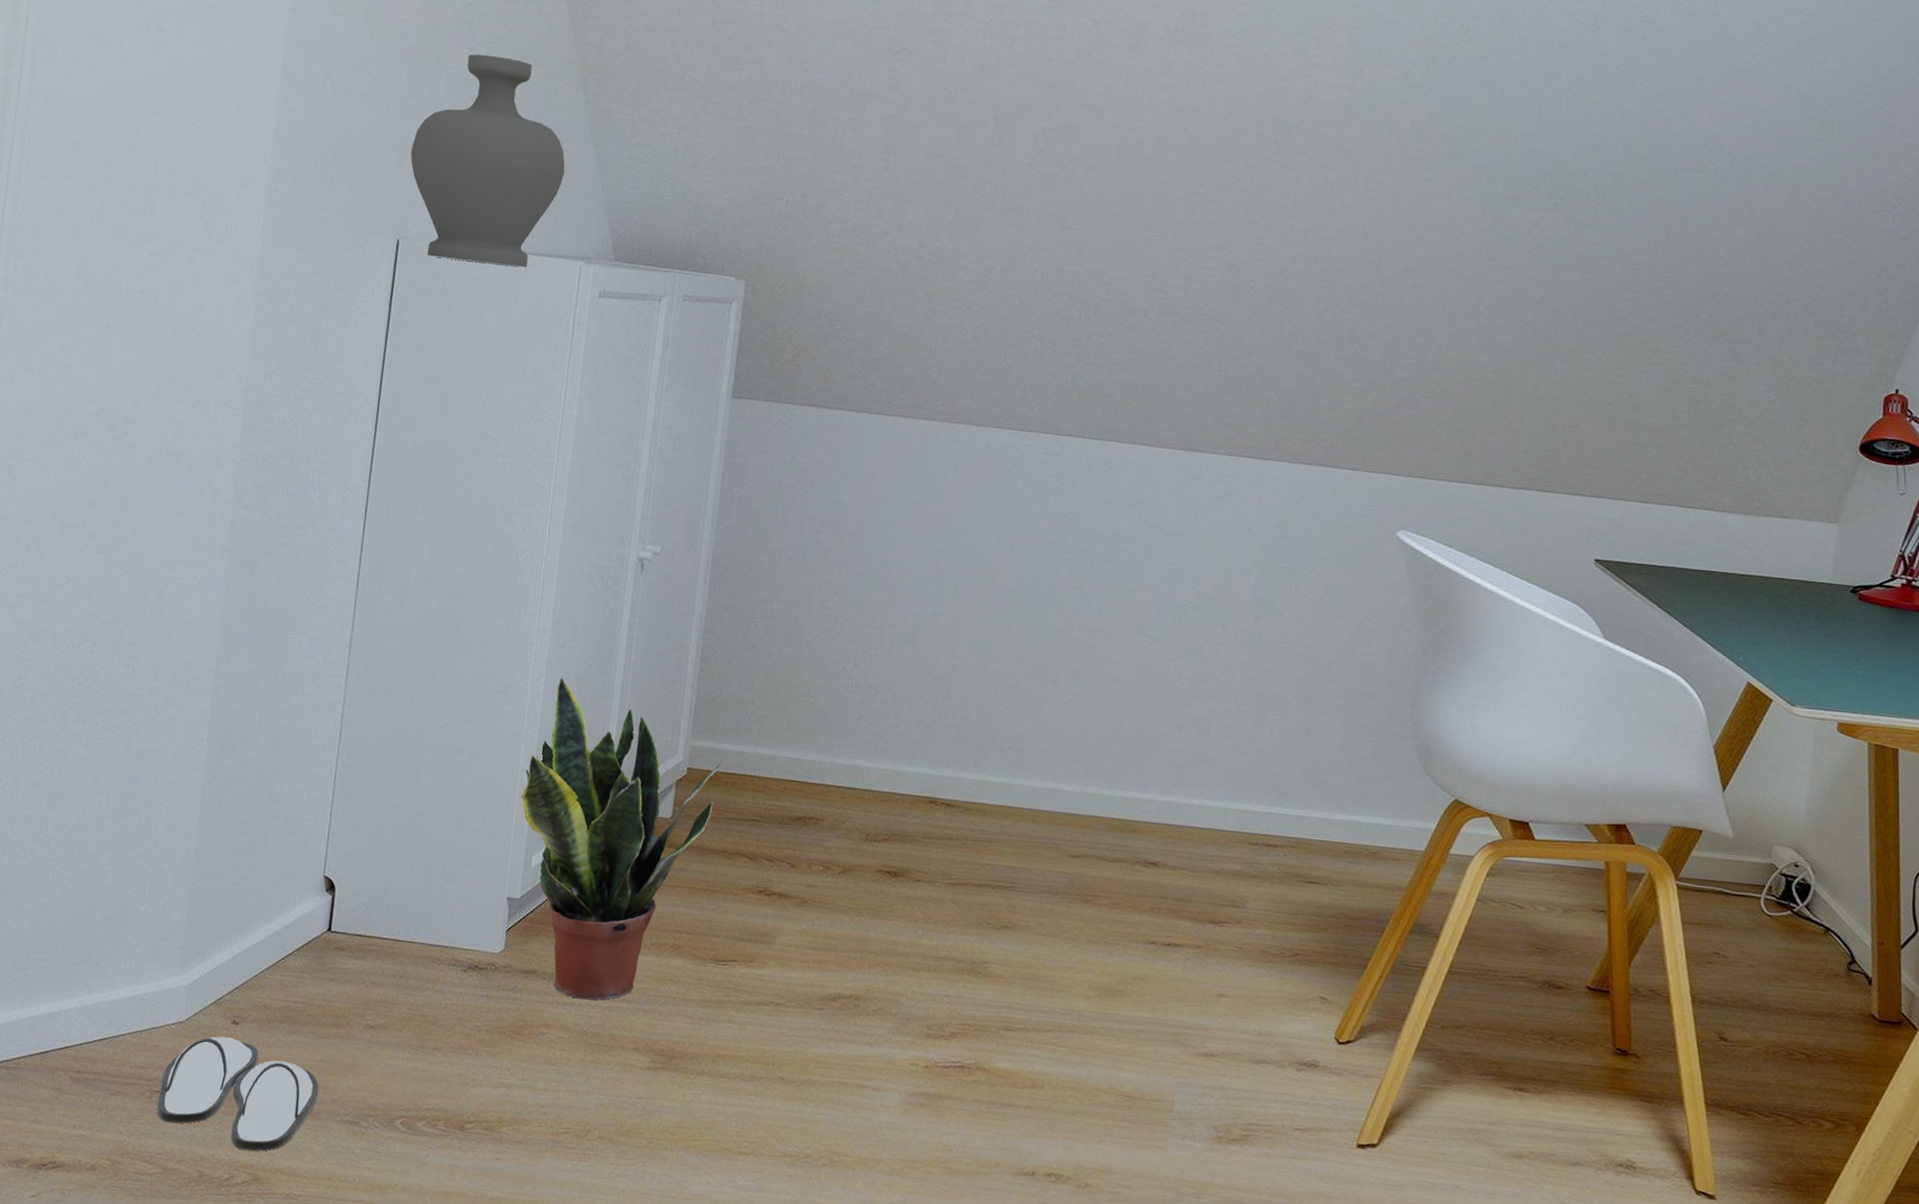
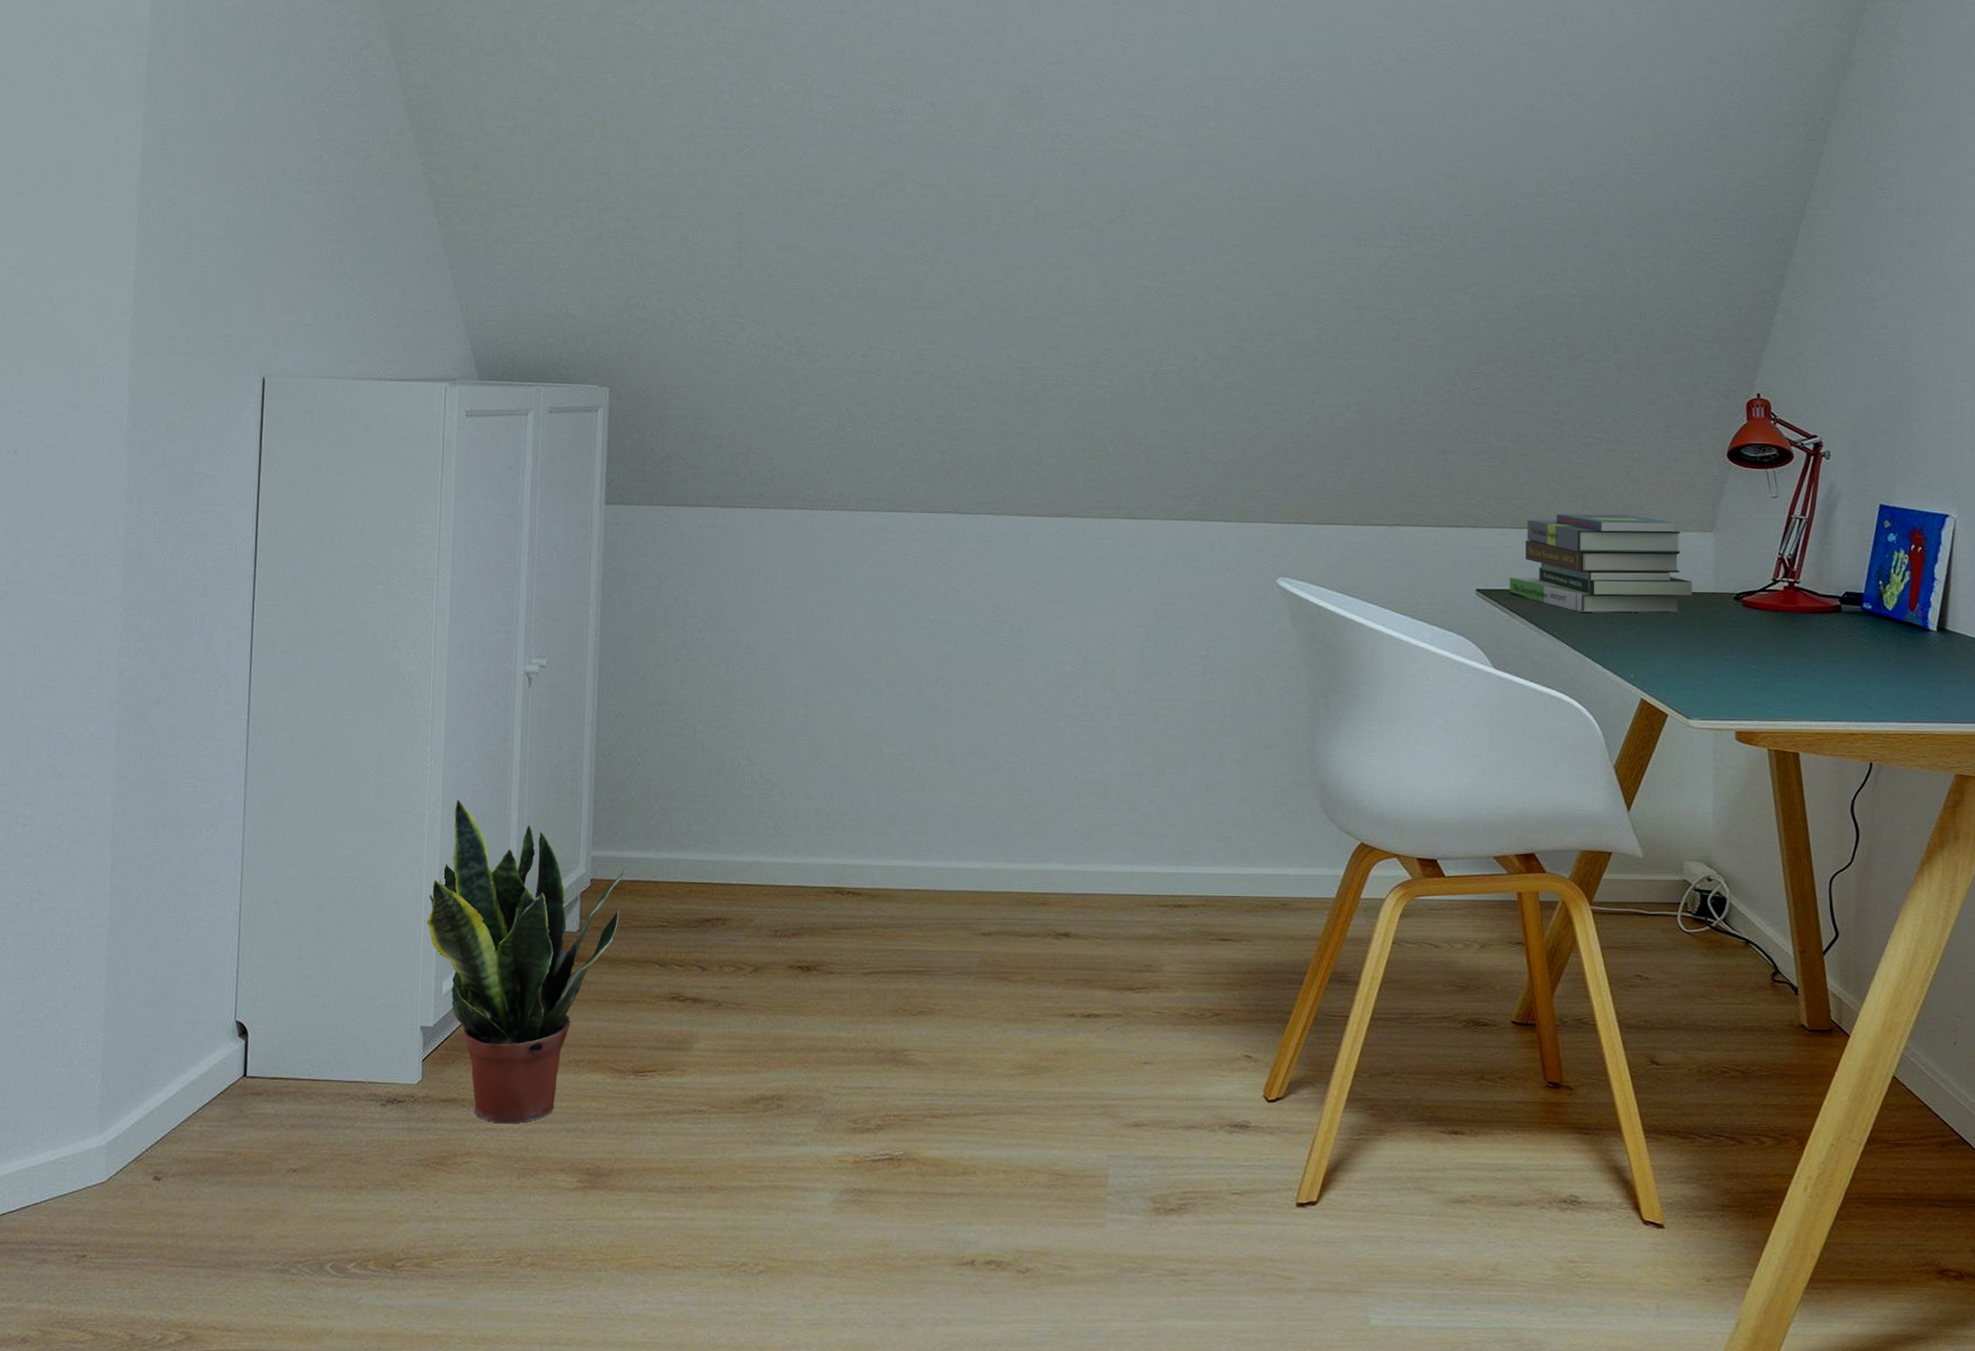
slippers: present [157,1036,319,1151] -> none [85,1194,246,1309]
decorative vase: present [410,54,565,267] -> none [269,188,423,394]
books: none [1628,491,1811,600] -> present [1510,513,1692,613]

